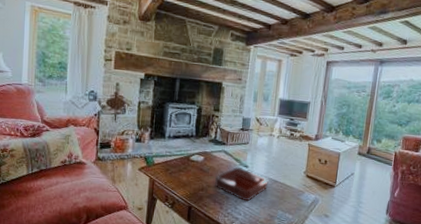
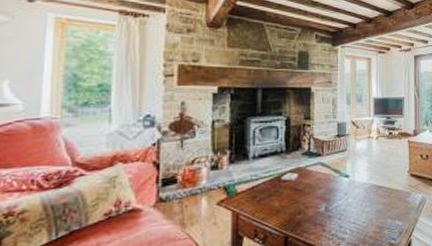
decorative tray: present [215,167,269,202] -> none [314,179,373,217]

